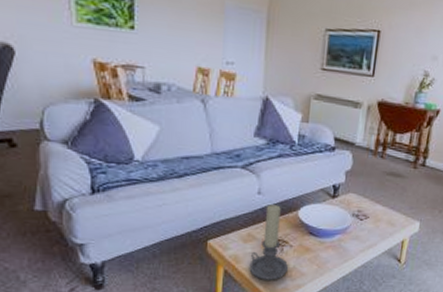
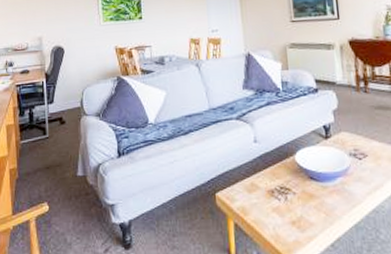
candle holder: present [249,205,289,280] -> none [257,152,297,233]

